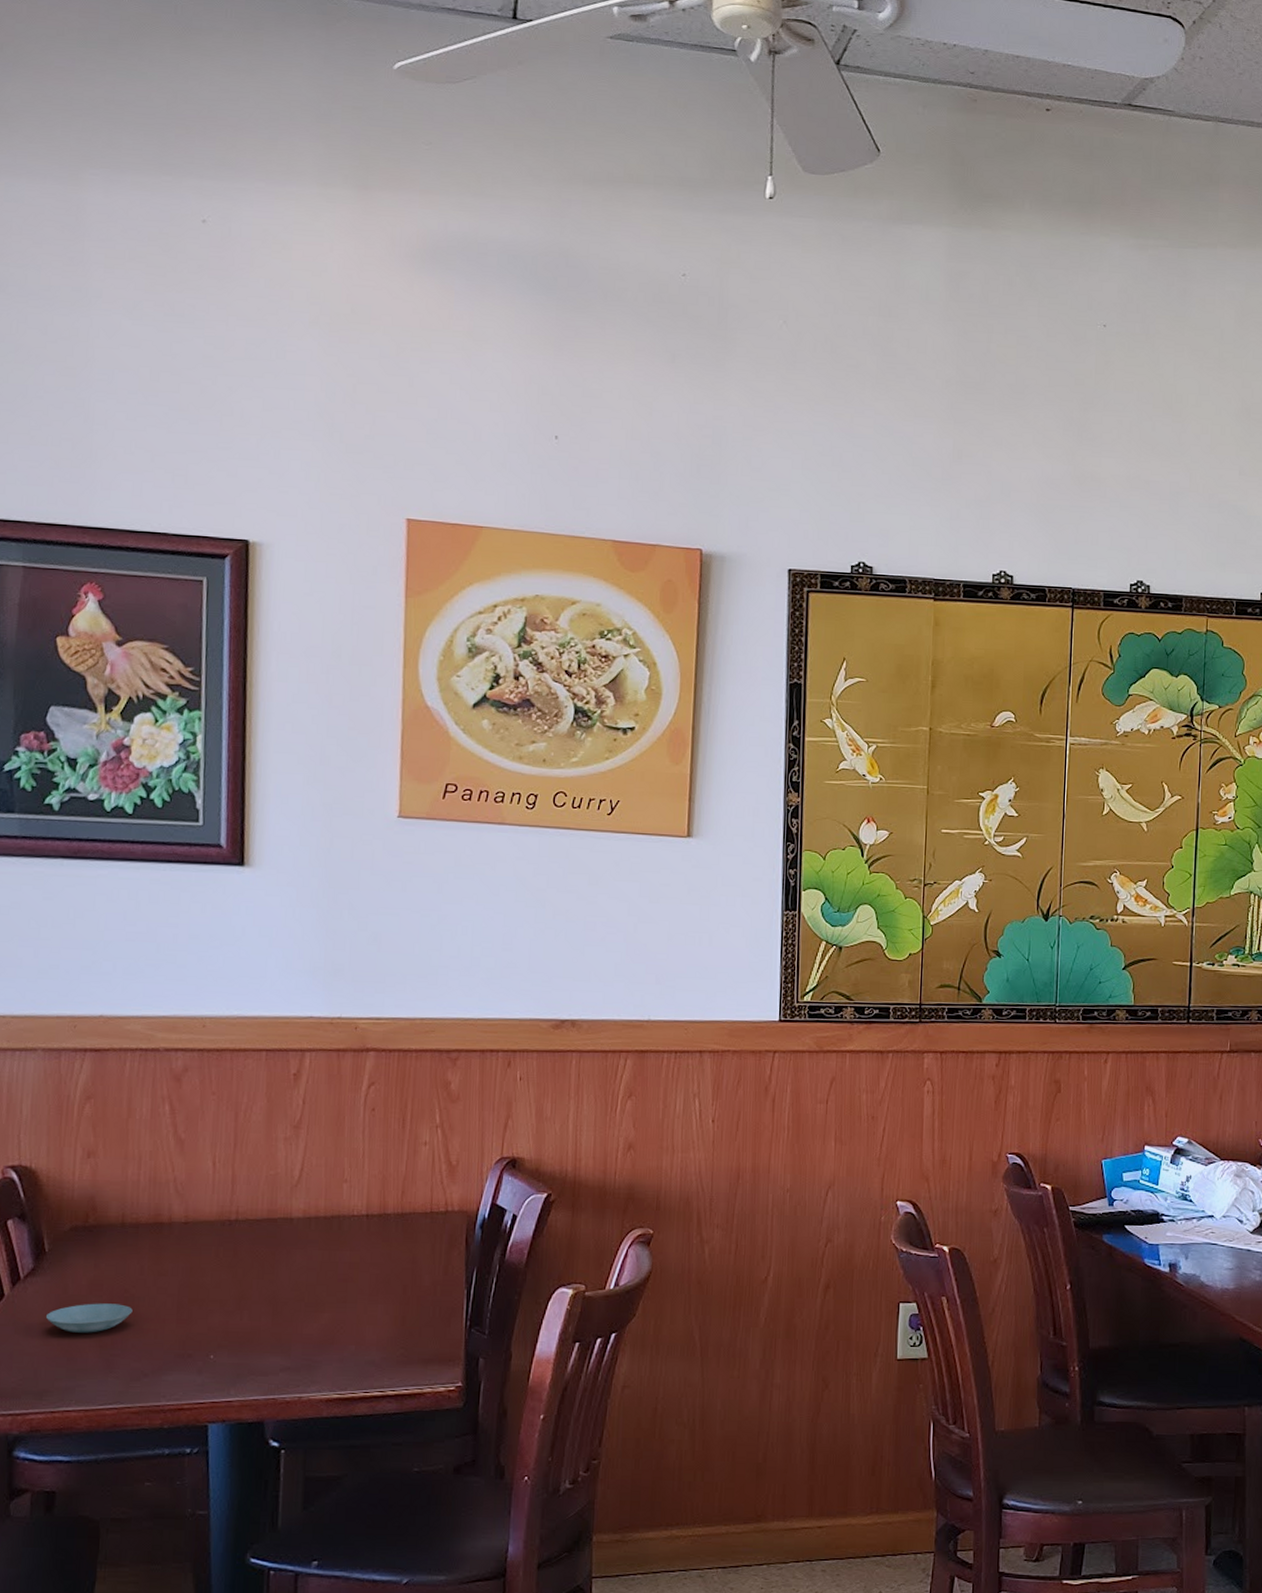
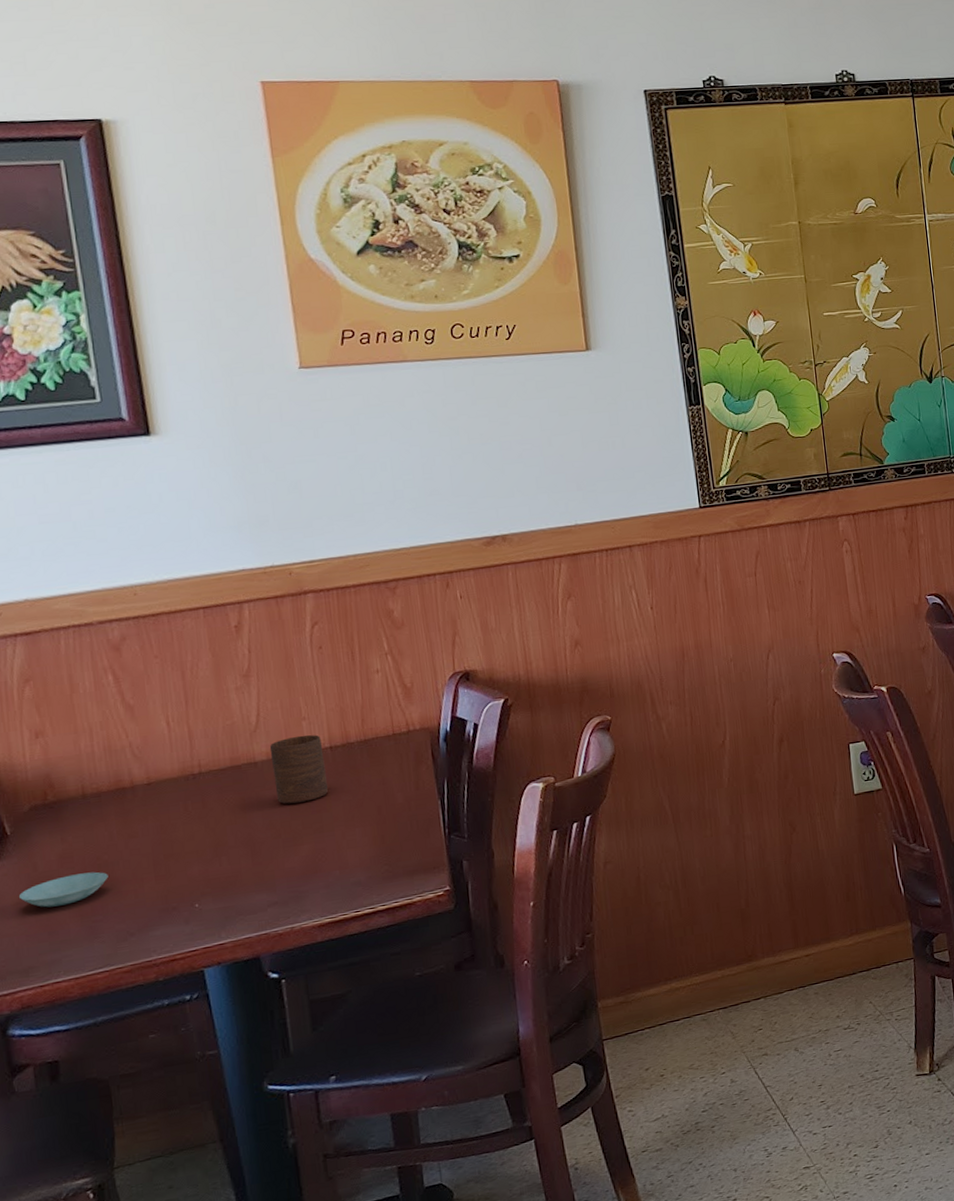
cup: none [306,1197,359,1268] -> present [269,735,329,804]

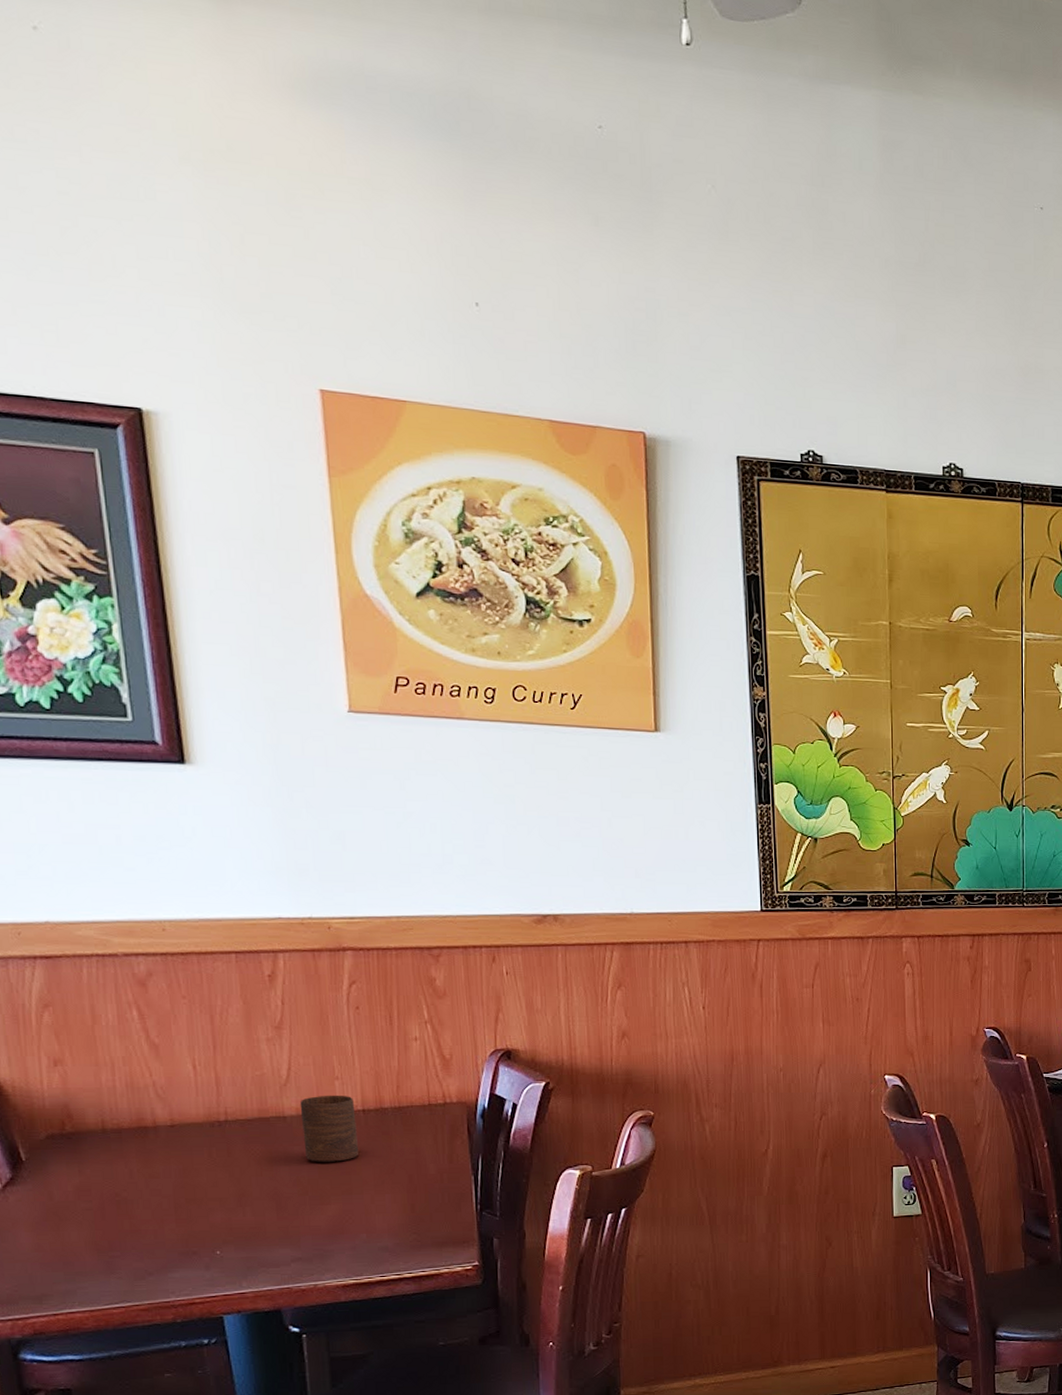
saucer: present [18,872,108,908] -> none [32,1207,127,1238]

